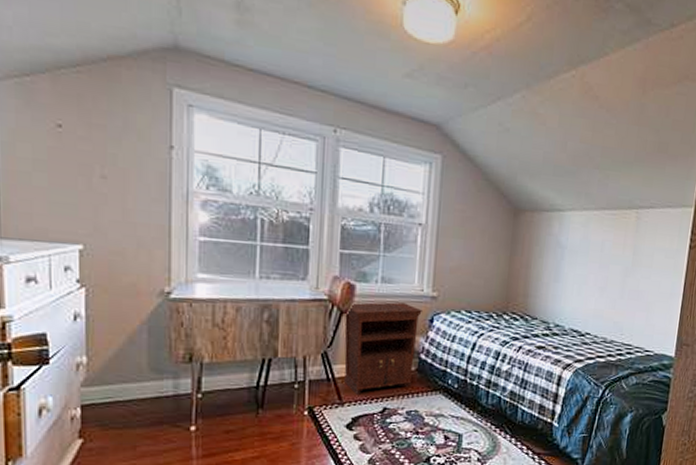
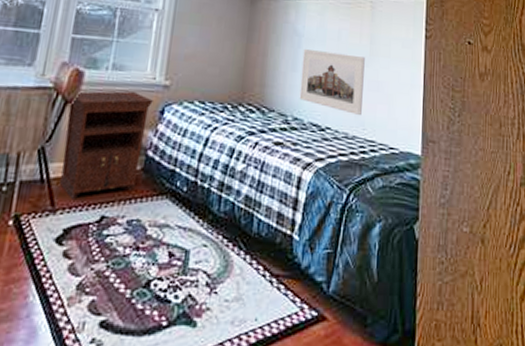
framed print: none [561,261,627,323] -> present [299,49,365,116]

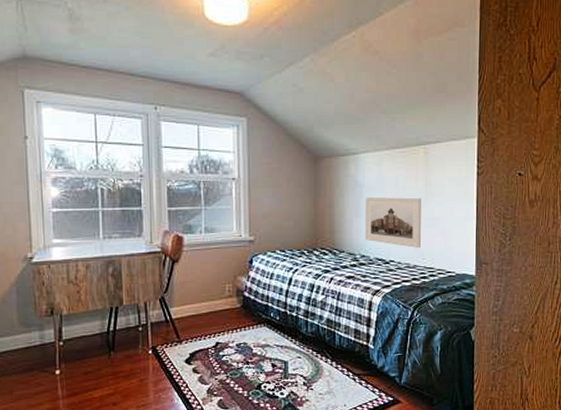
nightstand: present [60,91,153,201] -> none [177,248,242,333]

